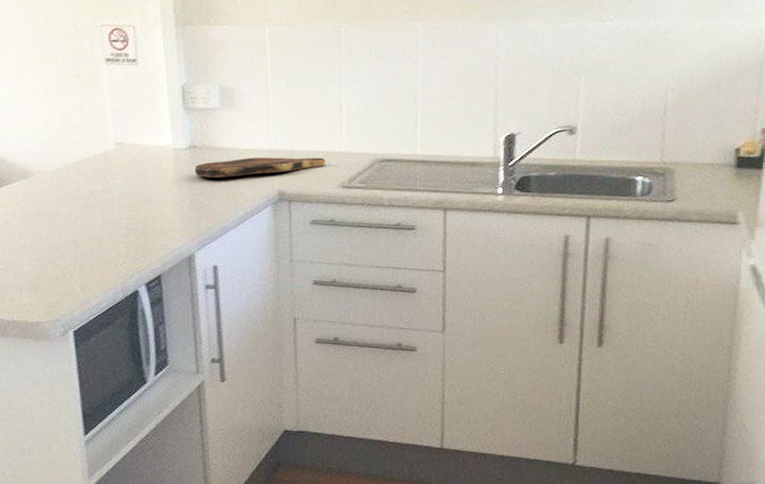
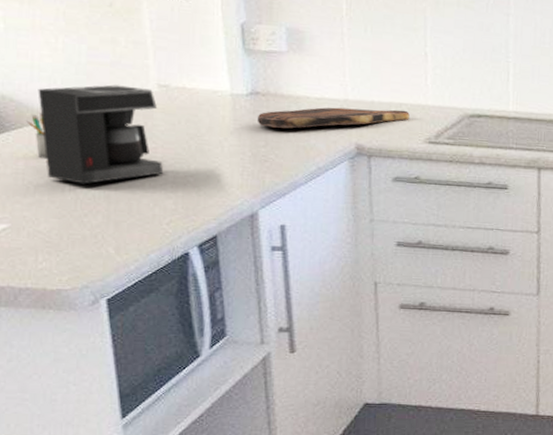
coffee maker: none [14,144,118,232] -> present [26,84,163,185]

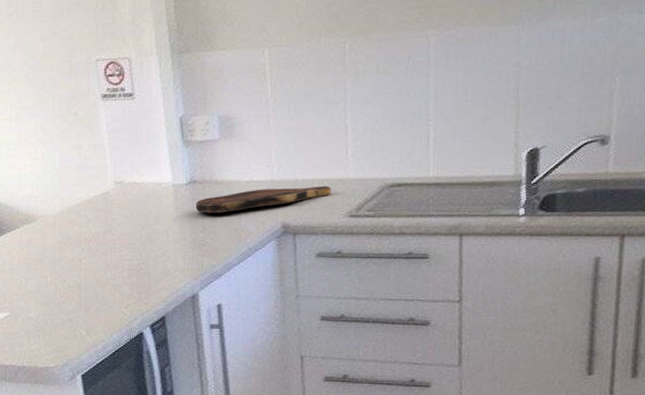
coffee maker: present [26,84,163,185] -> none [18,185,120,276]

